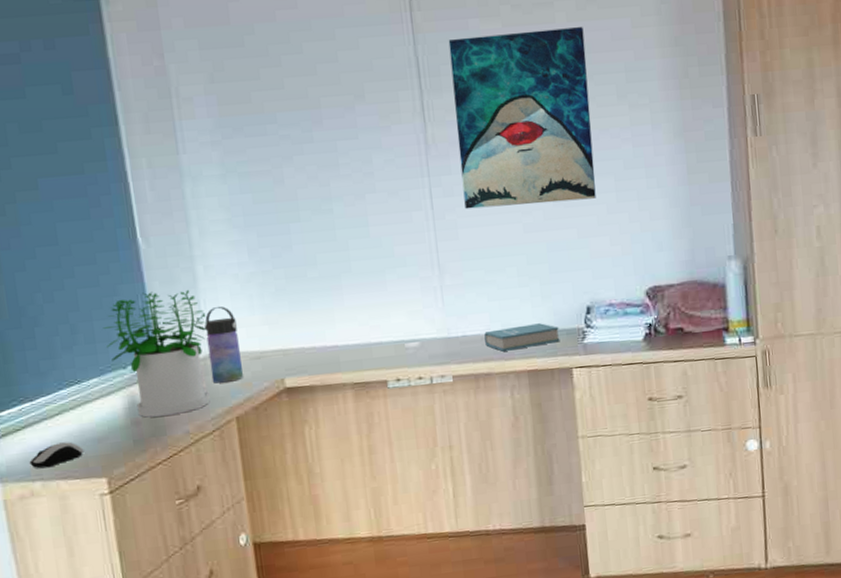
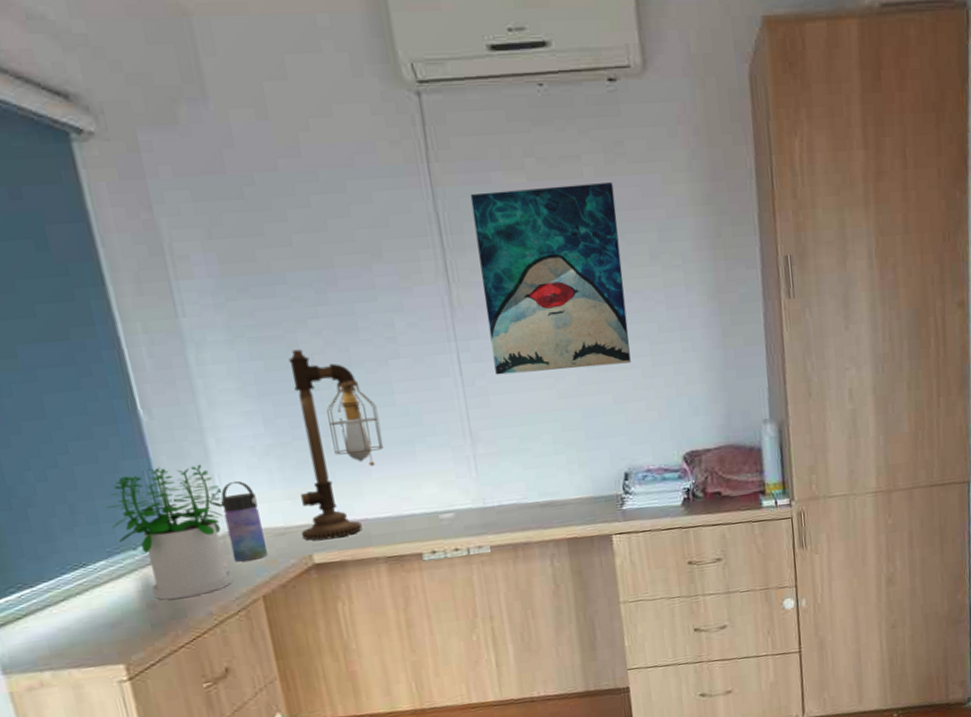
computer mouse: present [29,442,84,469] -> none [35,628,97,658]
desk lamp: none [274,183,357,365] -> present [289,349,384,541]
book: present [484,323,560,352] -> none [521,490,599,520]

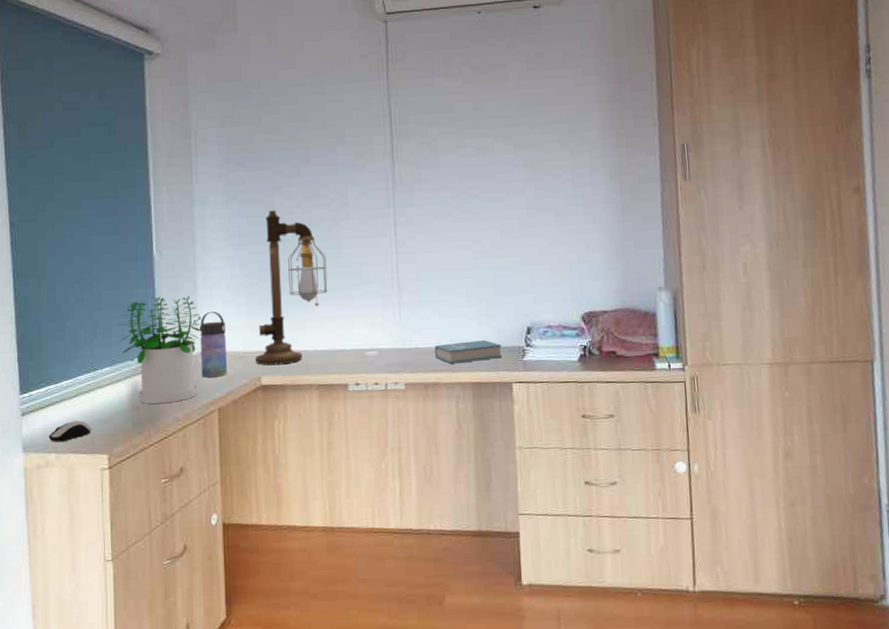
computer mouse: none [35,628,97,658] -> present [48,421,92,443]
wall art: present [470,183,631,375] -> none [417,85,539,237]
book: none [521,490,599,520] -> present [435,340,502,364]

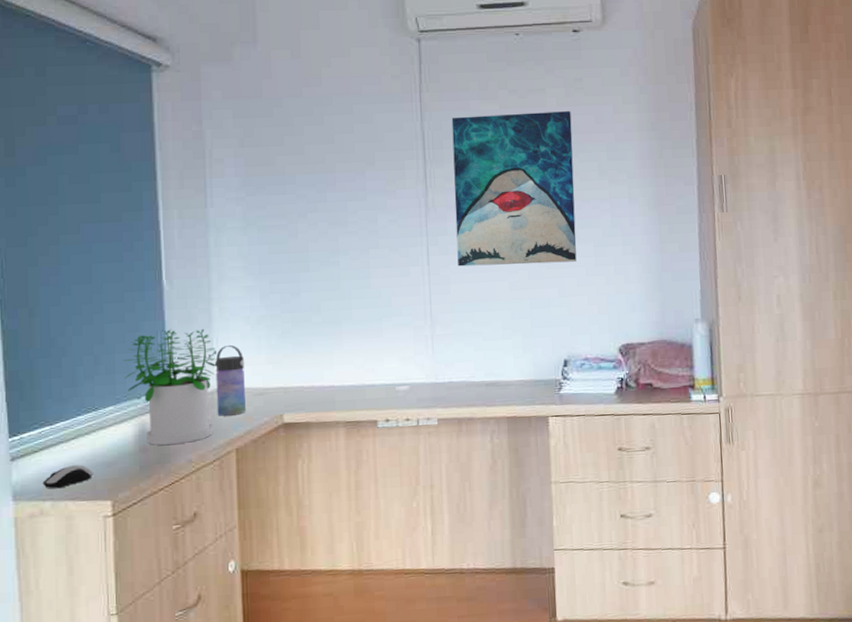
desk lamp: present [254,210,328,366] -> none [276,237,356,402]
wall art: none [417,85,539,237] -> present [451,111,577,267]
book: present [435,340,502,364] -> none [469,373,538,398]

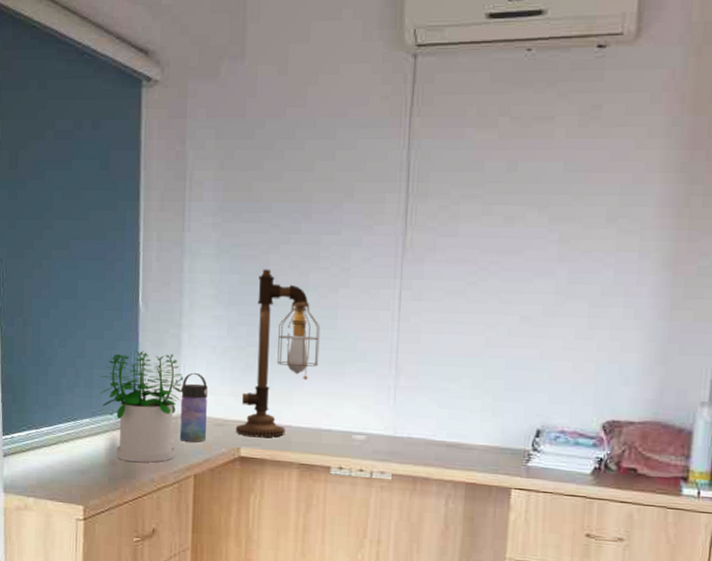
computer mouse: present [42,465,94,489] -> none [28,468,70,488]
desk lamp: none [276,237,356,402] -> present [235,269,321,438]
wall art: present [451,111,577,267] -> none [431,144,582,321]

